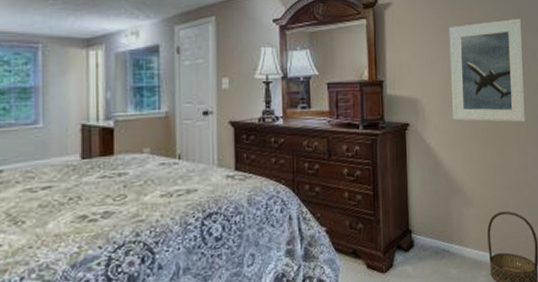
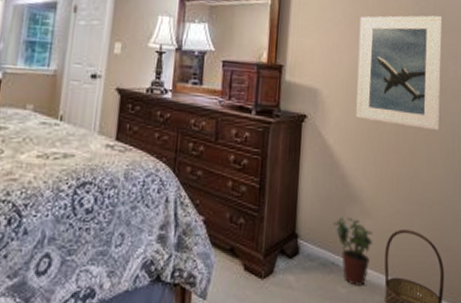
potted plant: none [441,208,477,266] -> present [333,216,373,286]

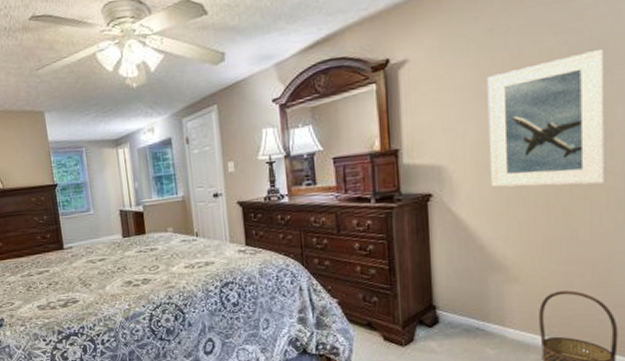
potted plant: present [333,216,373,286] -> none [474,285,524,347]

